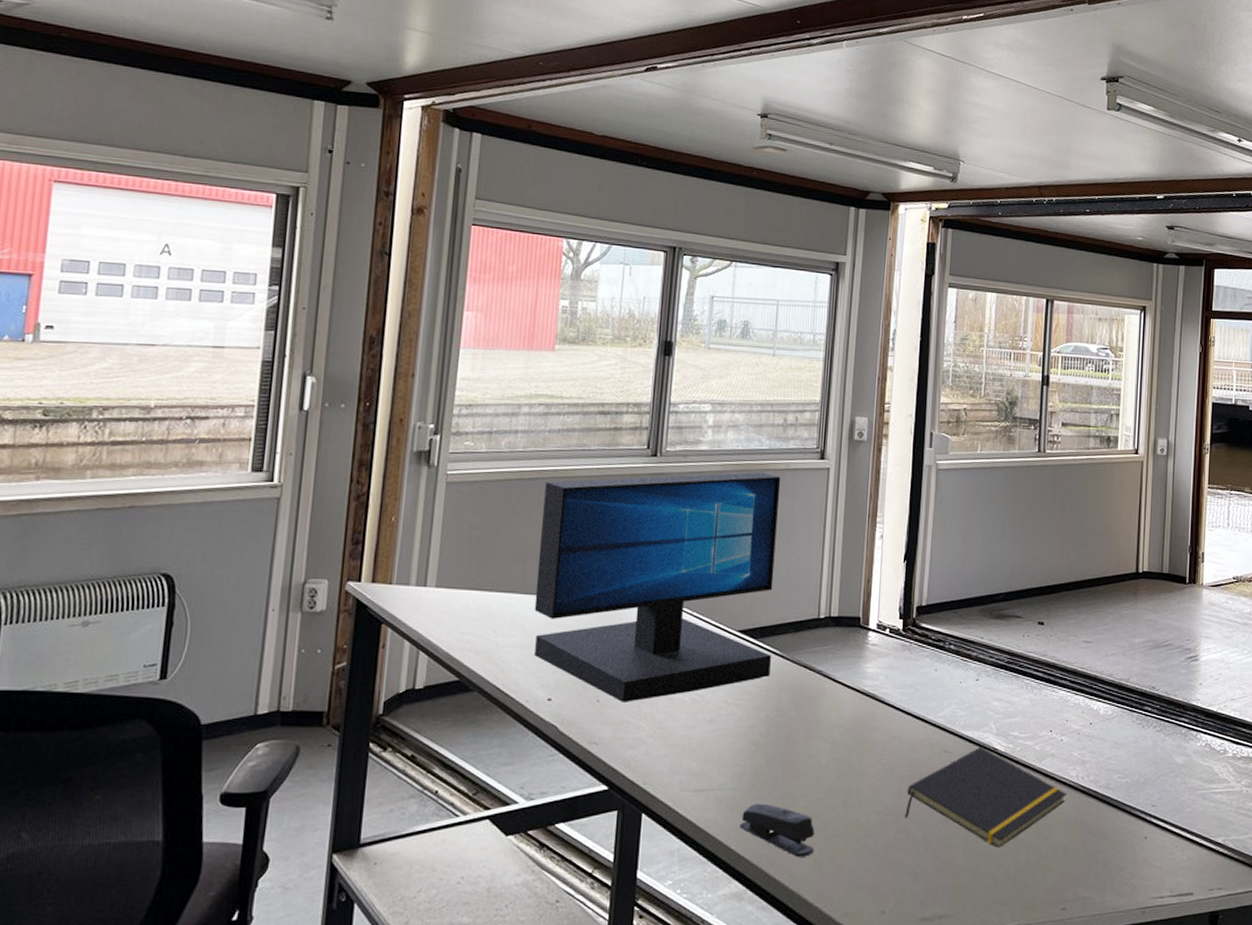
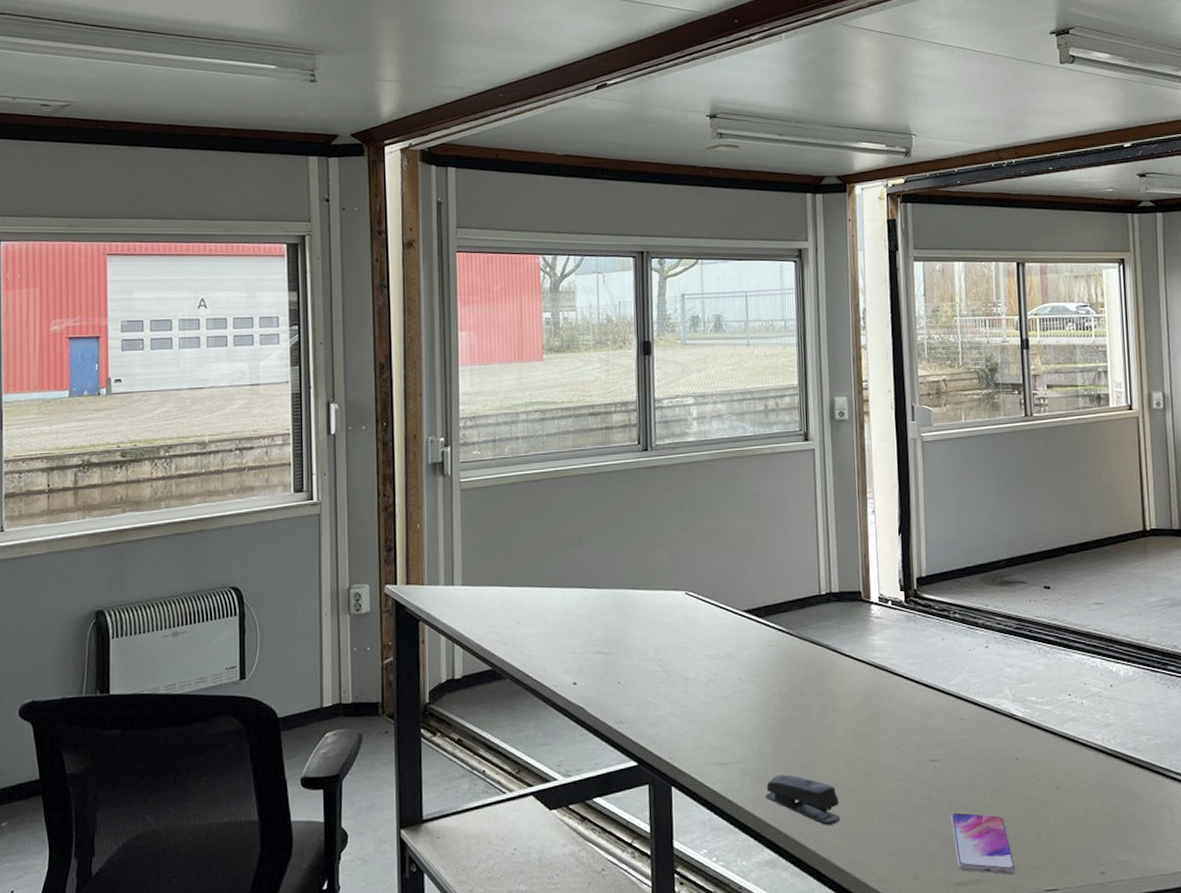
monitor: present [533,471,781,702] -> none [549,457,778,683]
notepad: present [905,746,1067,848] -> none [927,712,1094,813]
smartphone: none [924,846,982,910] -> present [951,812,1016,875]

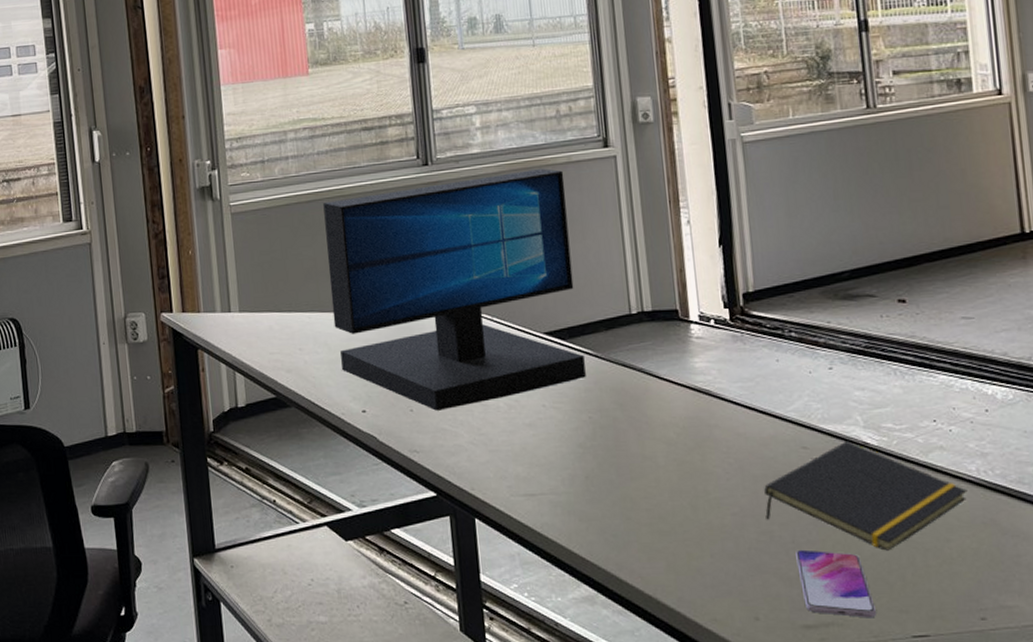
monitor: none [549,457,778,683] -> present [323,168,586,411]
stapler: present [766,774,841,825] -> none [579,507,667,561]
notepad: none [927,712,1094,813] -> present [764,441,967,551]

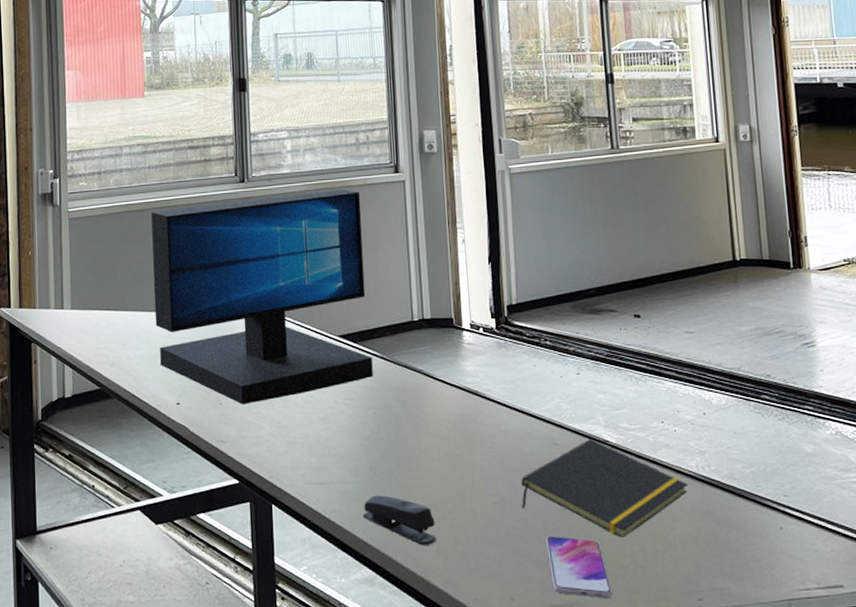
stapler: none [579,507,667,561] -> present [363,495,437,545]

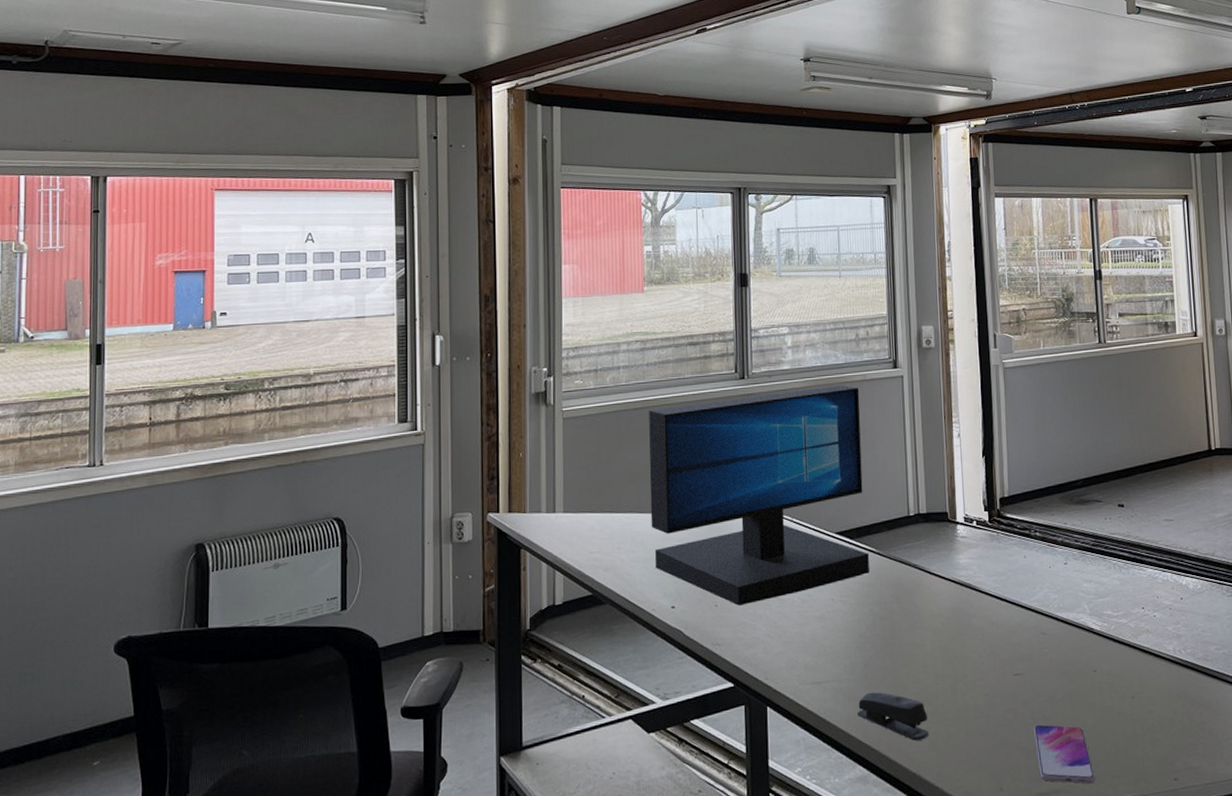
notepad: present [521,438,688,538] -> none [1011,627,1166,723]

